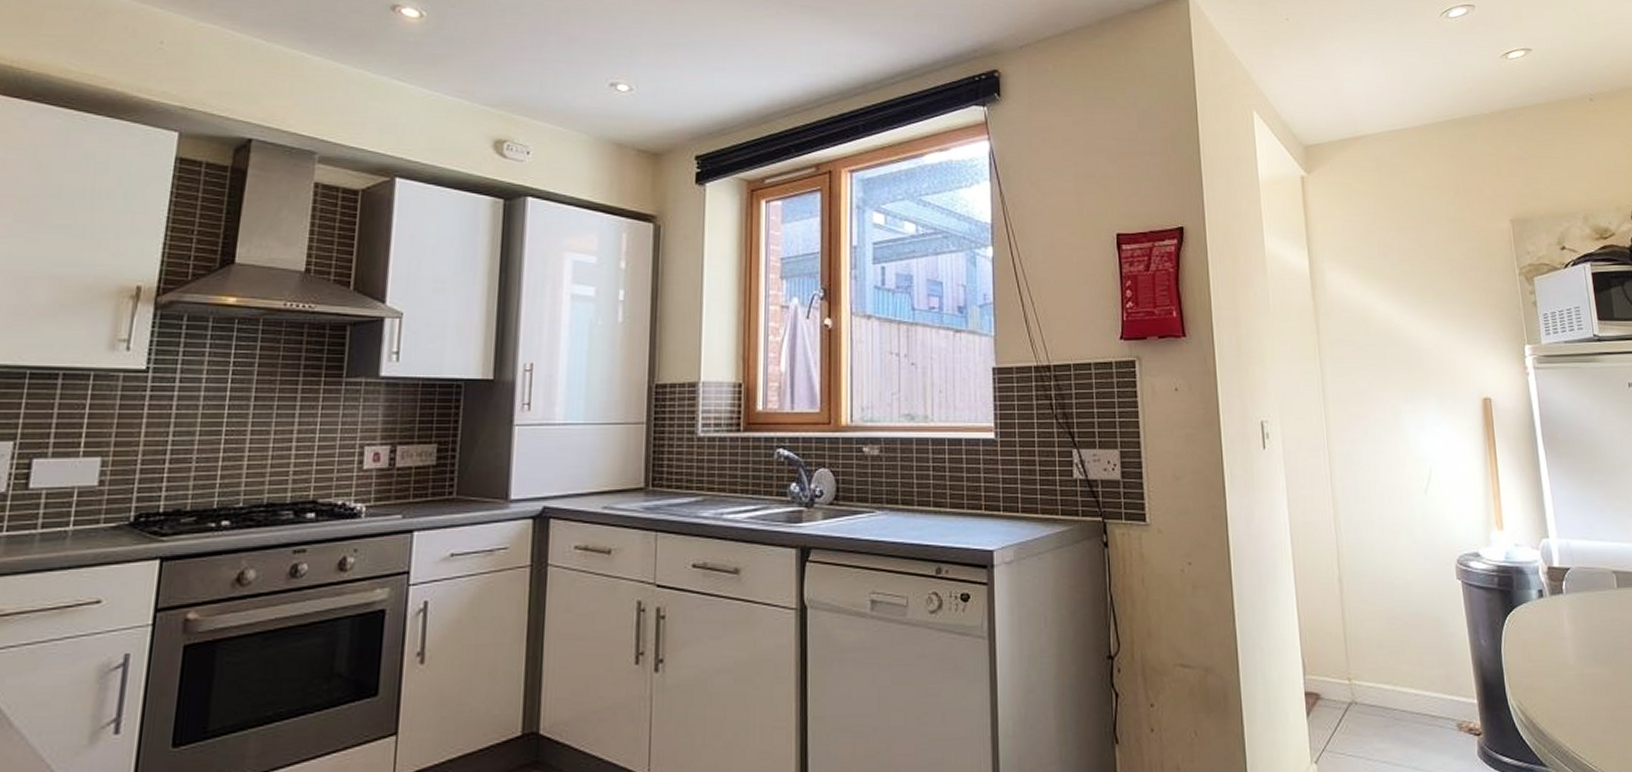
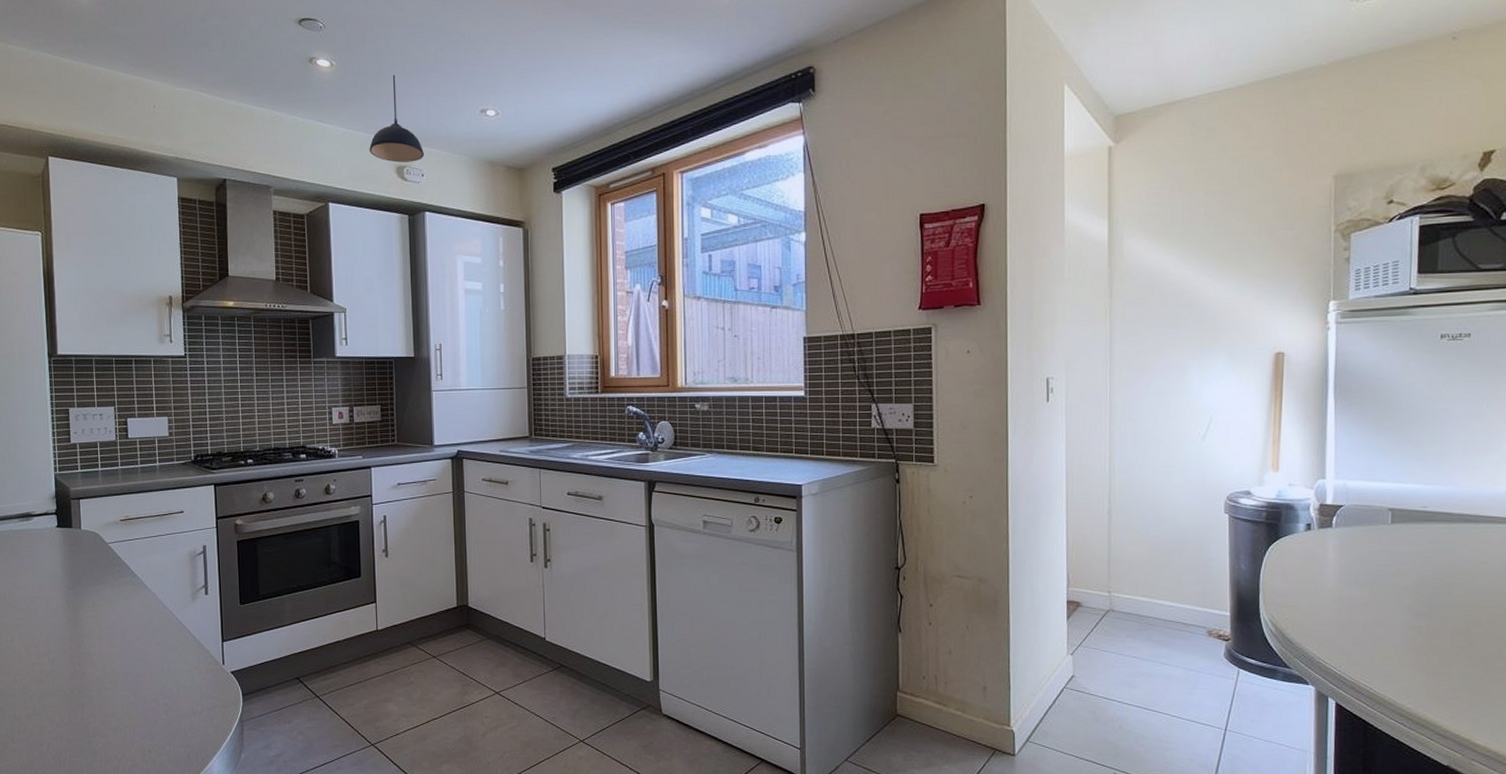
pendant light: none [459,33,534,136] -> present [369,74,425,163]

